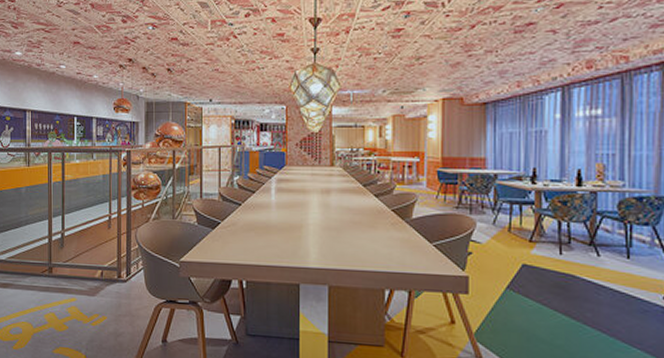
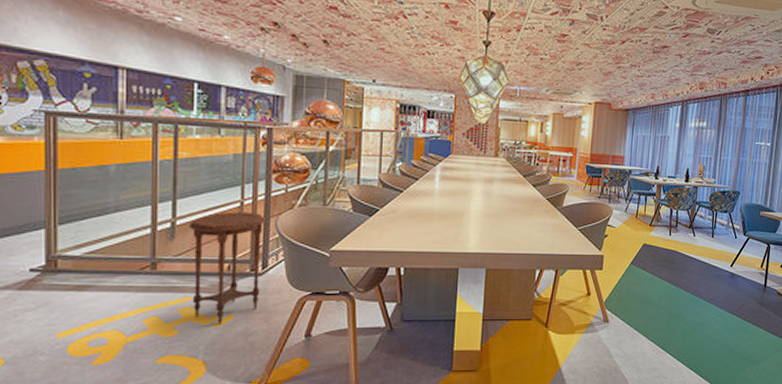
side table: none [73,225,129,324] -> present [189,212,267,325]

